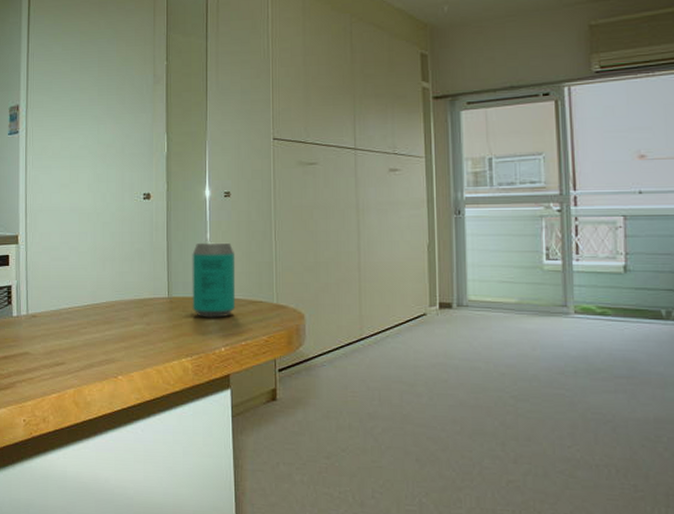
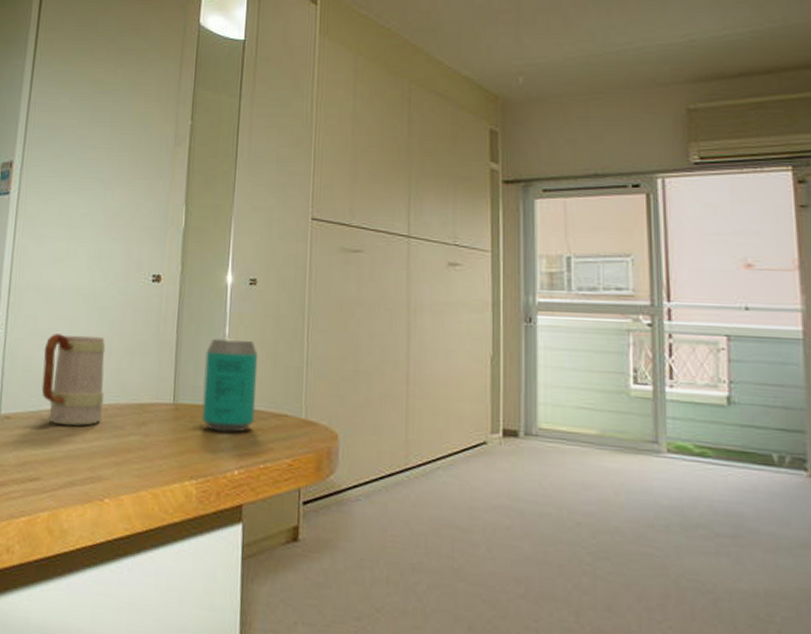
mug: none [59,246,112,319] -> present [41,334,106,426]

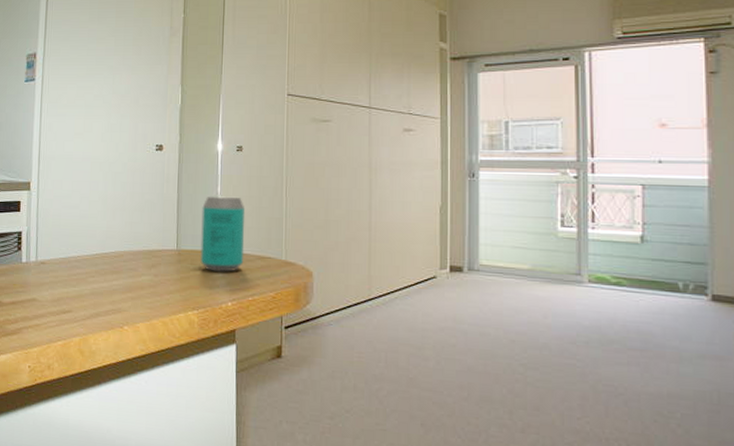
mug: present [41,334,106,426] -> none [69,195,121,269]

